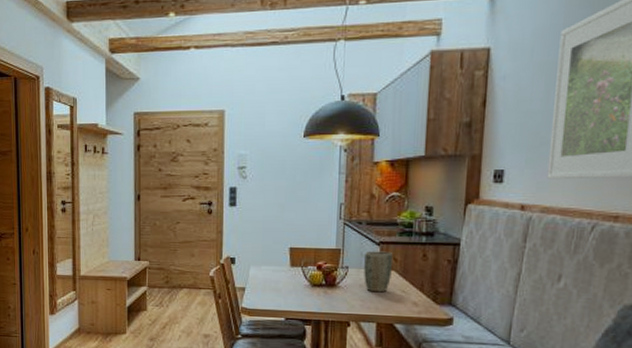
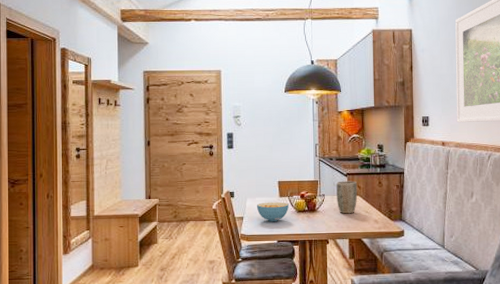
cereal bowl: none [261,271,303,296] -> present [256,202,290,222]

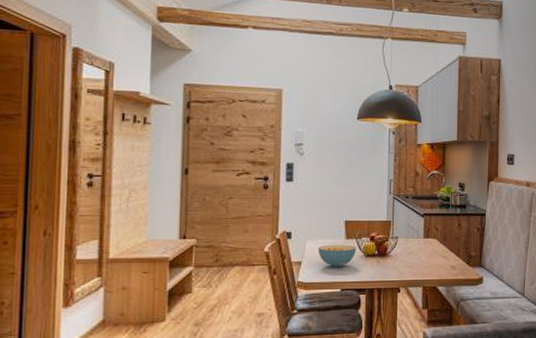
plant pot: present [336,181,358,214] -> none [411,222,435,259]

